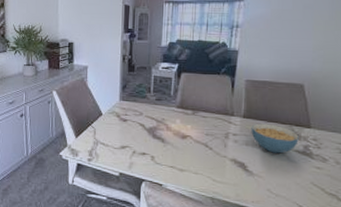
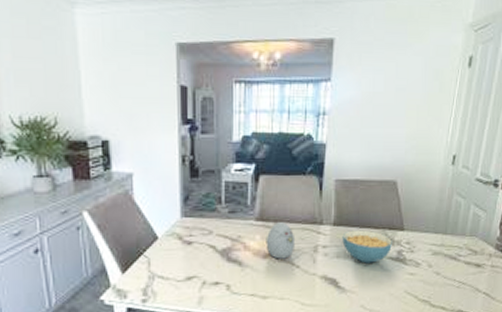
decorative egg: none [184,111,210,141] -> present [266,222,296,259]

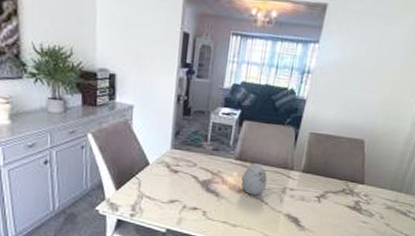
cereal bowl: present [342,230,392,264] -> none [308,178,352,209]

